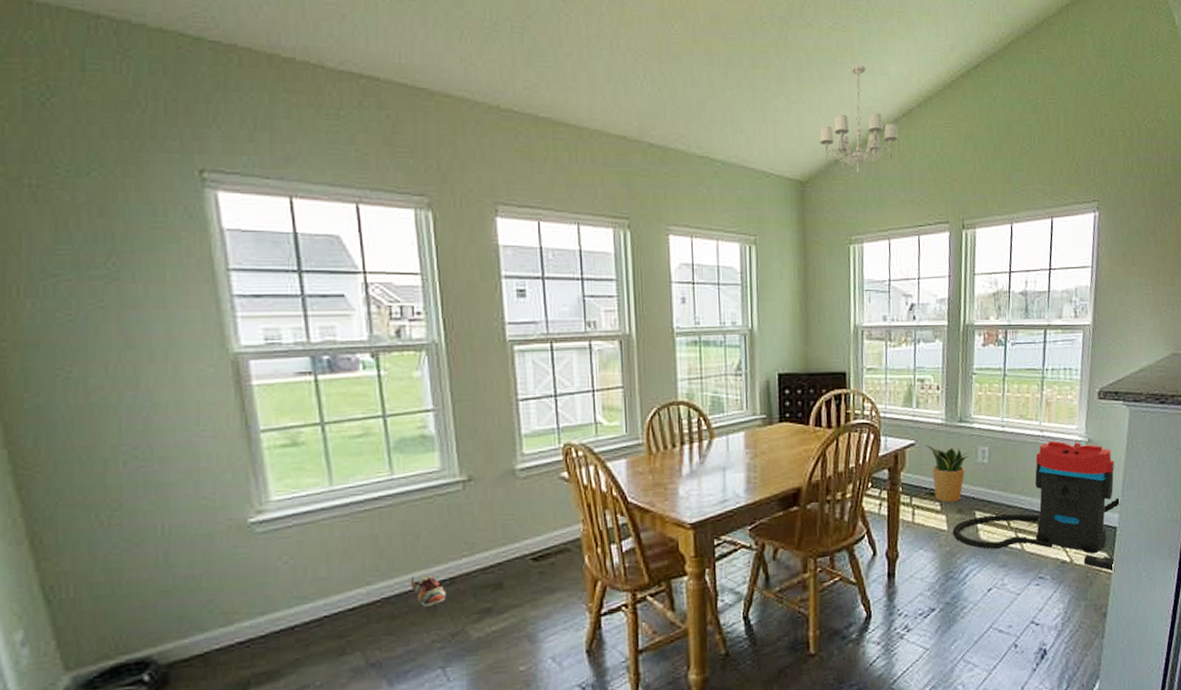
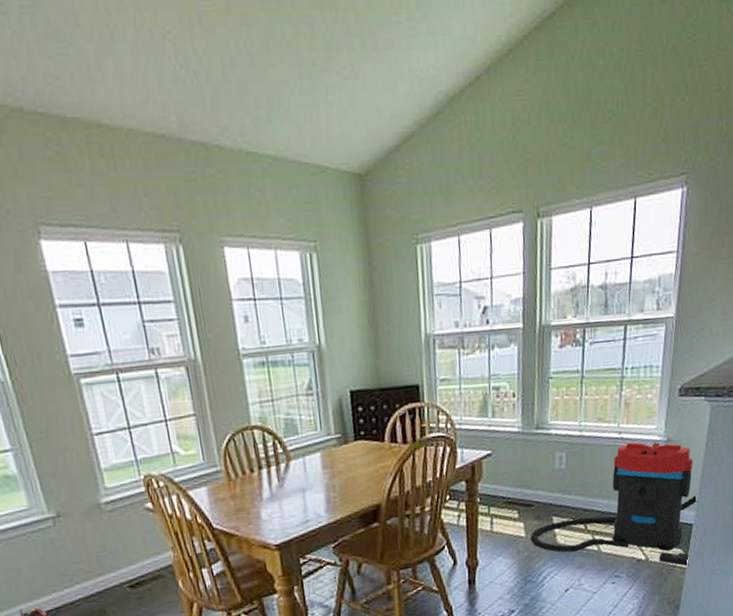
chandelier: present [819,64,899,174] -> none [377,23,465,160]
potted plant: present [924,444,970,503] -> none [501,453,547,510]

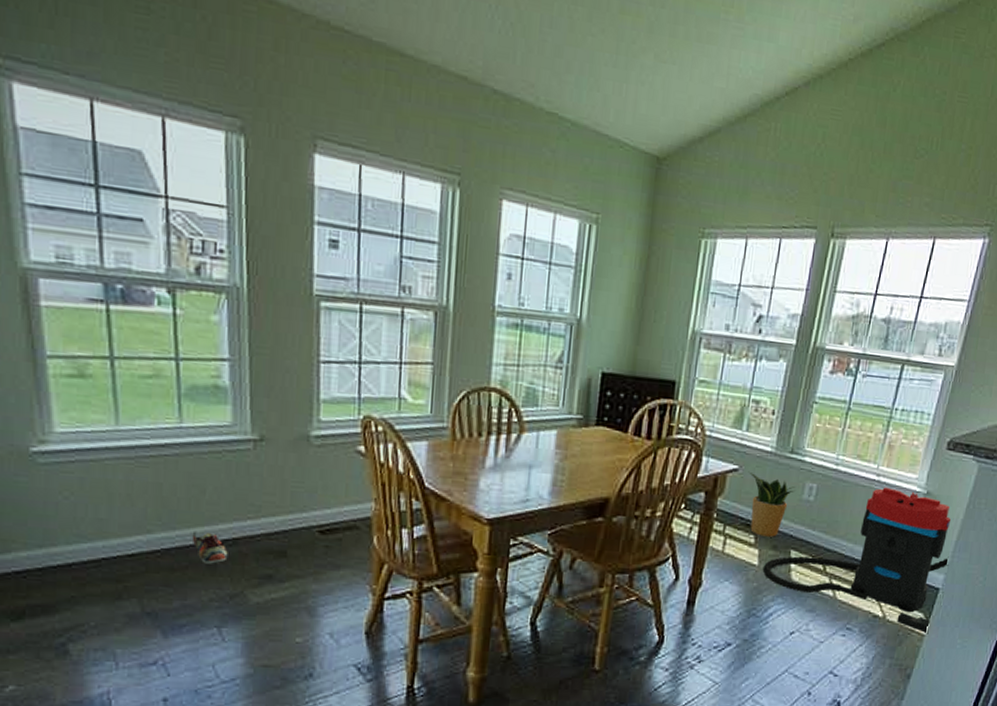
potted plant: none [501,453,547,510] -> present [748,471,796,537]

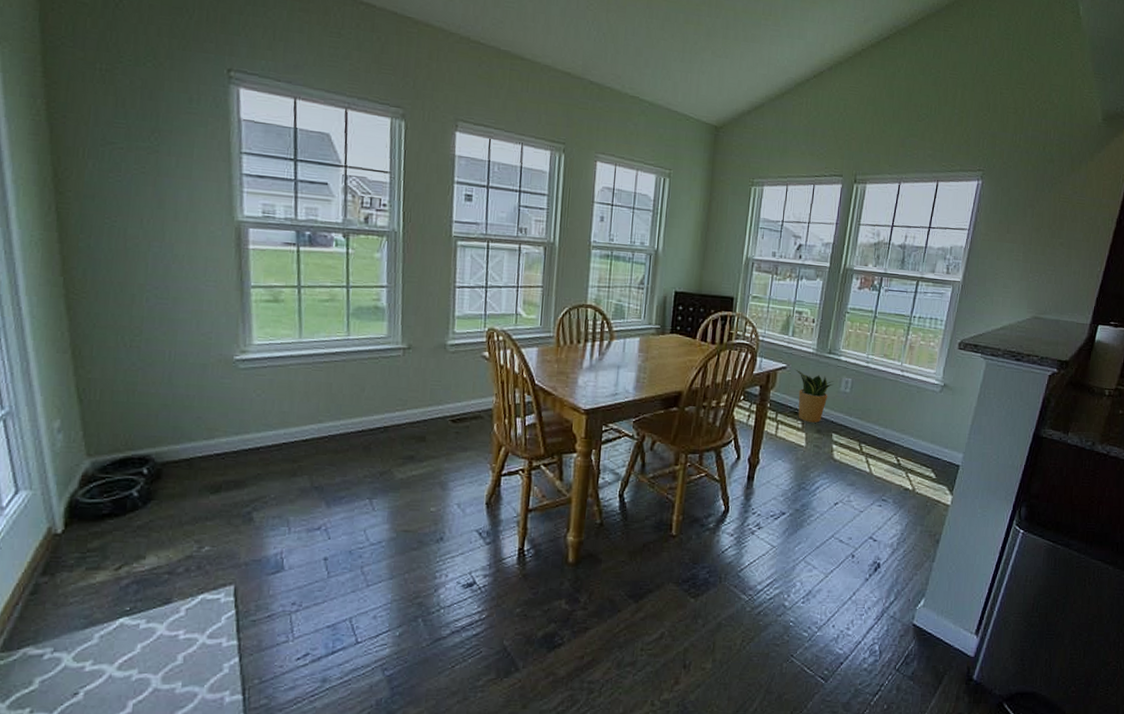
shoe: present [191,531,228,564] -> none [352,420,380,447]
vacuum cleaner: present [762,487,952,634] -> none [809,381,967,505]

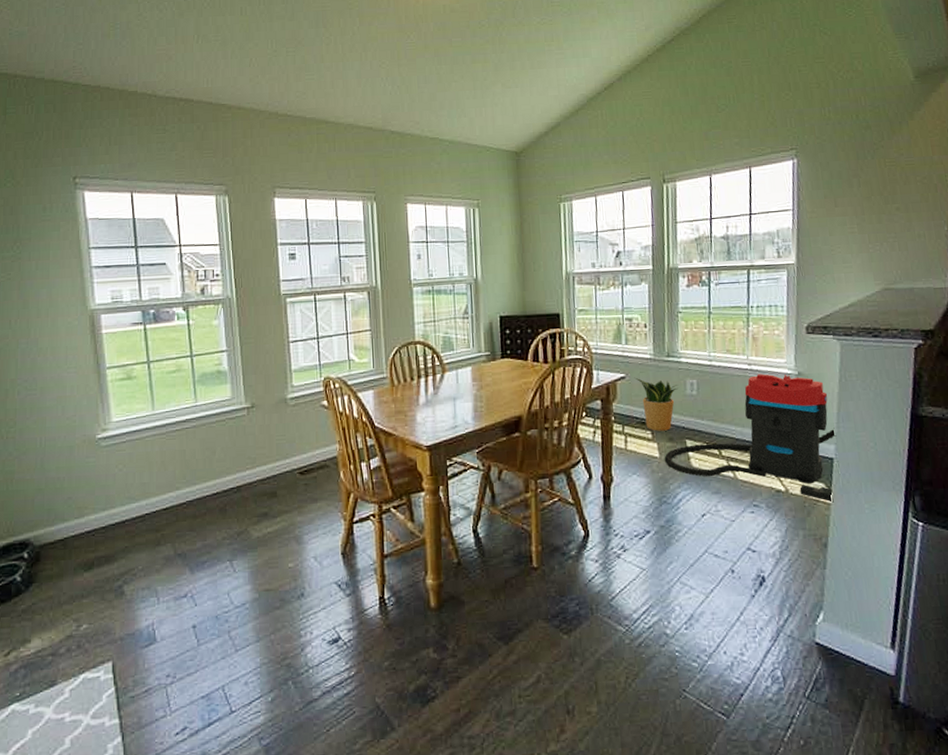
vacuum cleaner: none [809,381,967,505] -> present [664,374,837,503]

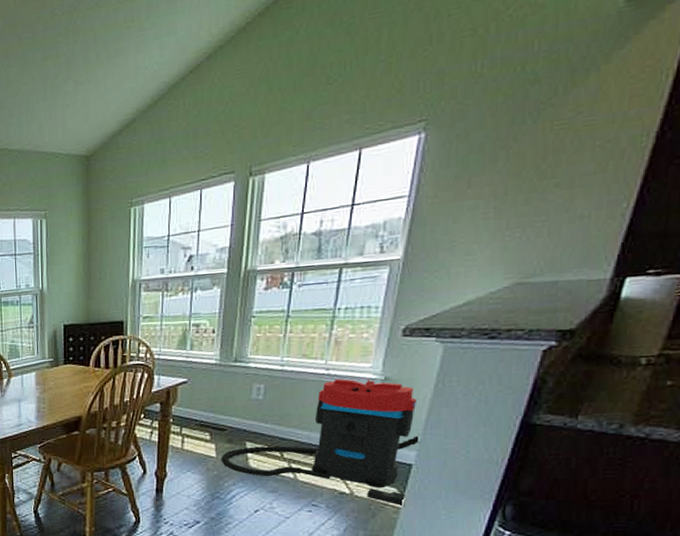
potted plant: present [634,377,678,431] -> none [196,382,243,433]

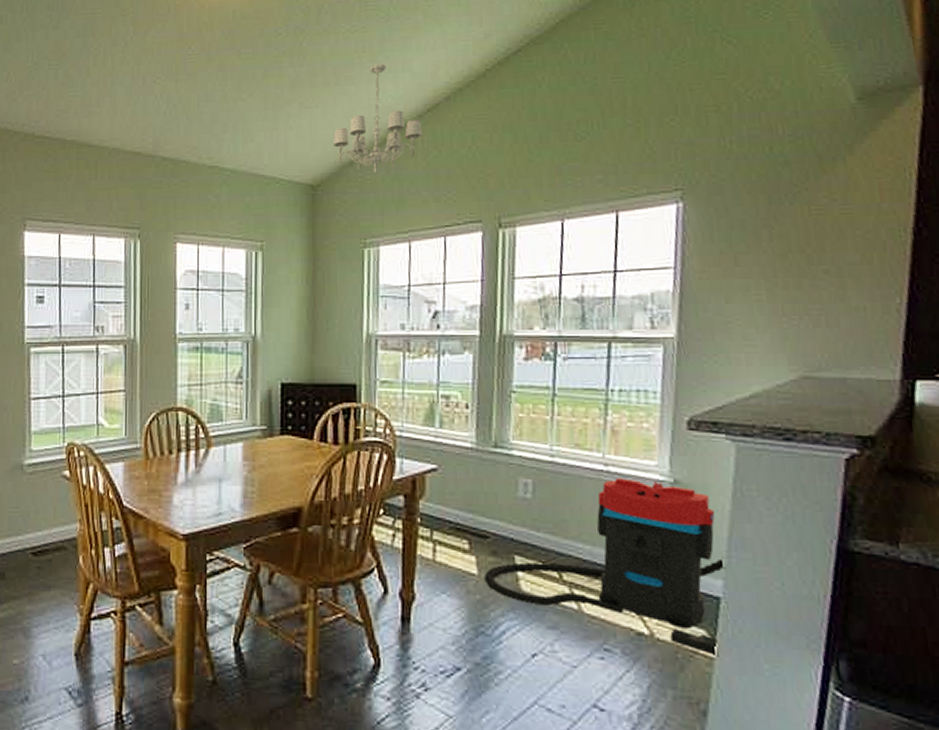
chandelier: none [105,30,184,139] -> present [333,63,422,174]

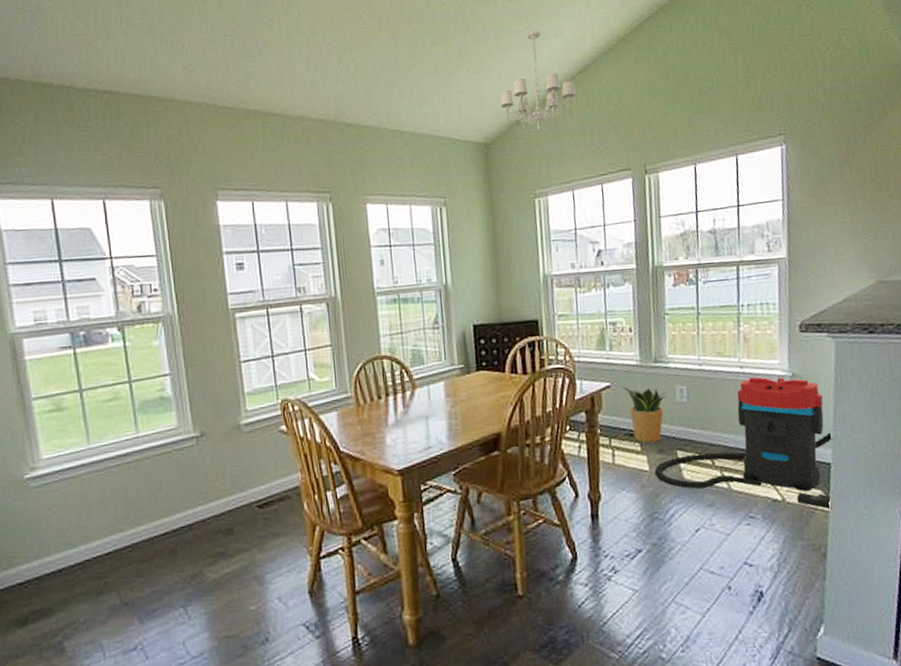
potted plant: none [449,470,507,542] -> present [620,386,667,443]

